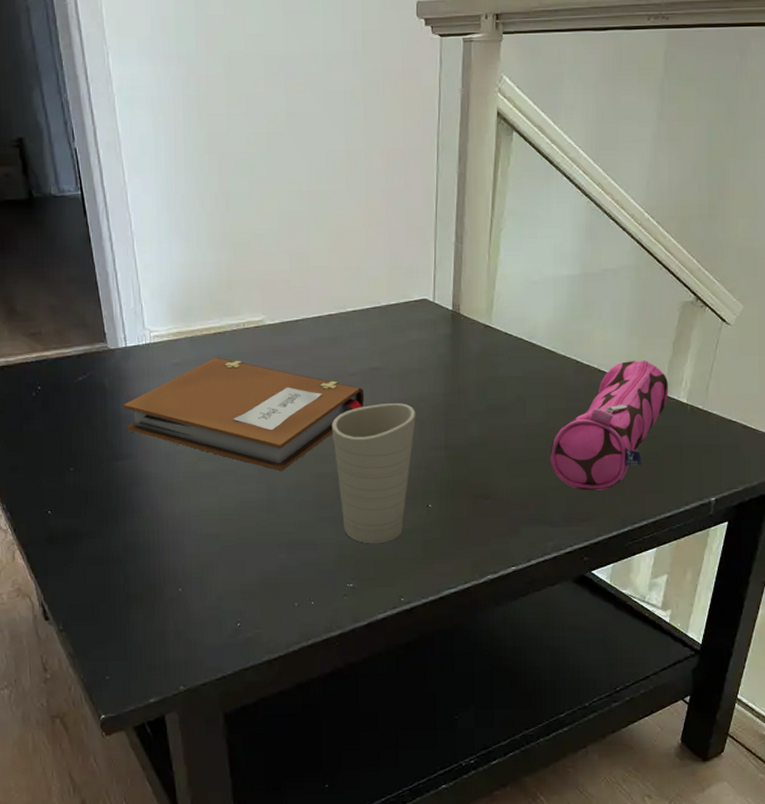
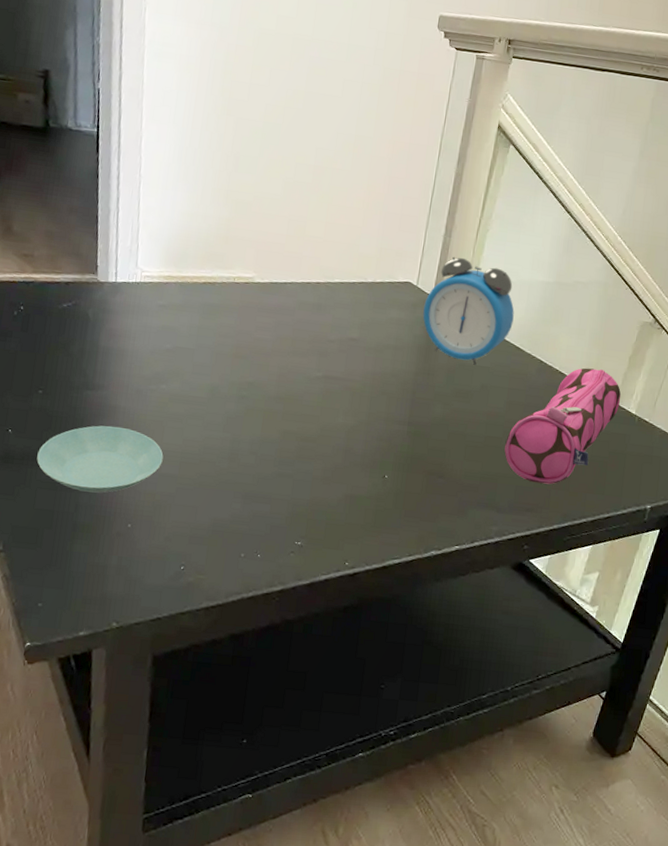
saucer: none [80,493,202,562] -> present [37,425,164,493]
notebook: present [123,357,365,472] -> none [102,305,340,424]
cup: present [331,403,416,544] -> none [300,373,386,506]
alarm clock: none [444,263,542,376] -> present [423,256,514,365]

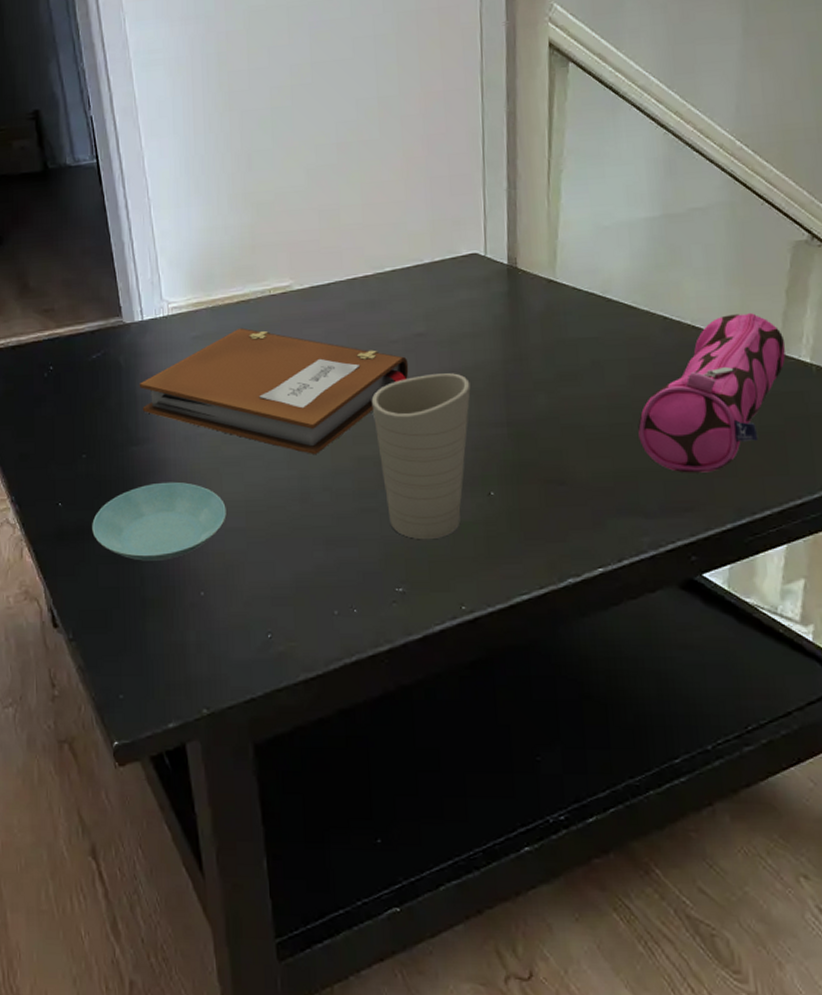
notebook: none [102,305,340,424] -> present [139,327,409,455]
cup: none [300,373,386,506] -> present [371,373,471,540]
alarm clock: present [423,256,514,365] -> none [499,210,618,338]

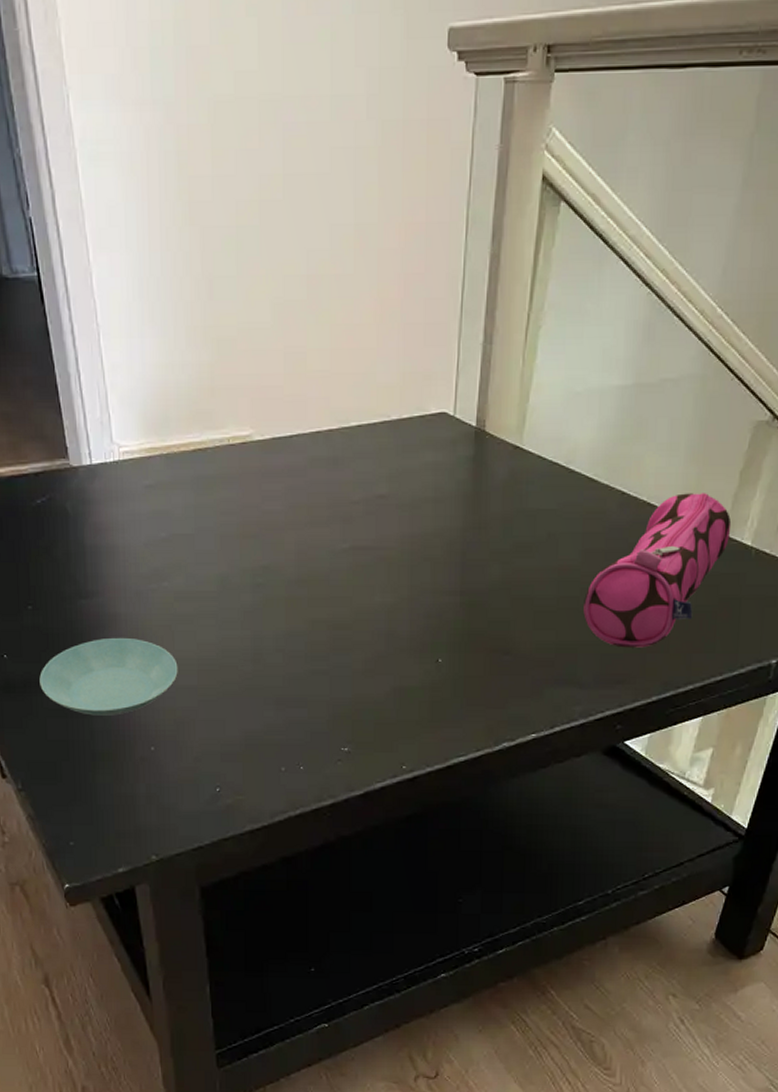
notebook: present [139,327,409,455] -> none [87,478,368,616]
cup: present [371,373,471,540] -> none [328,539,428,703]

